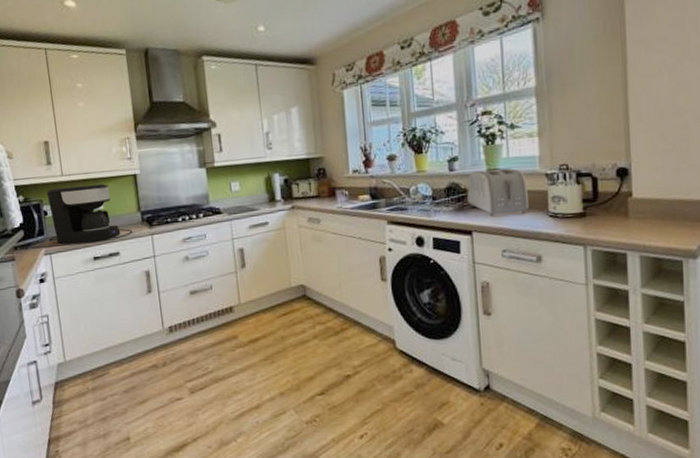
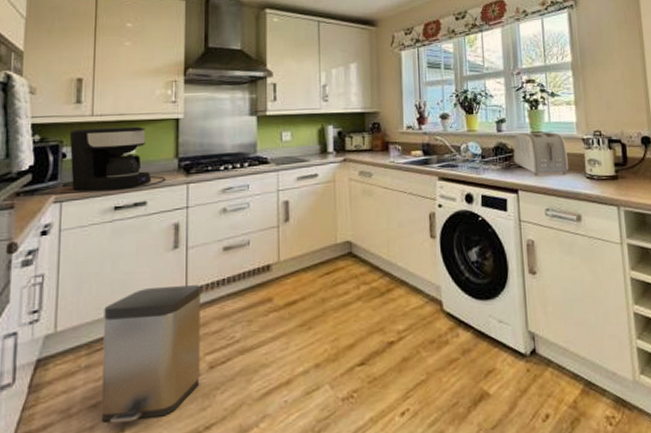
pedal bin: none [99,324,184,433] -> present [101,285,200,423]

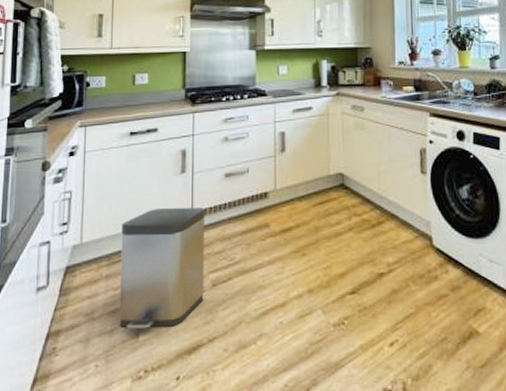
coffee maker: present [20,127,166,196] -> none [52,59,175,120]

